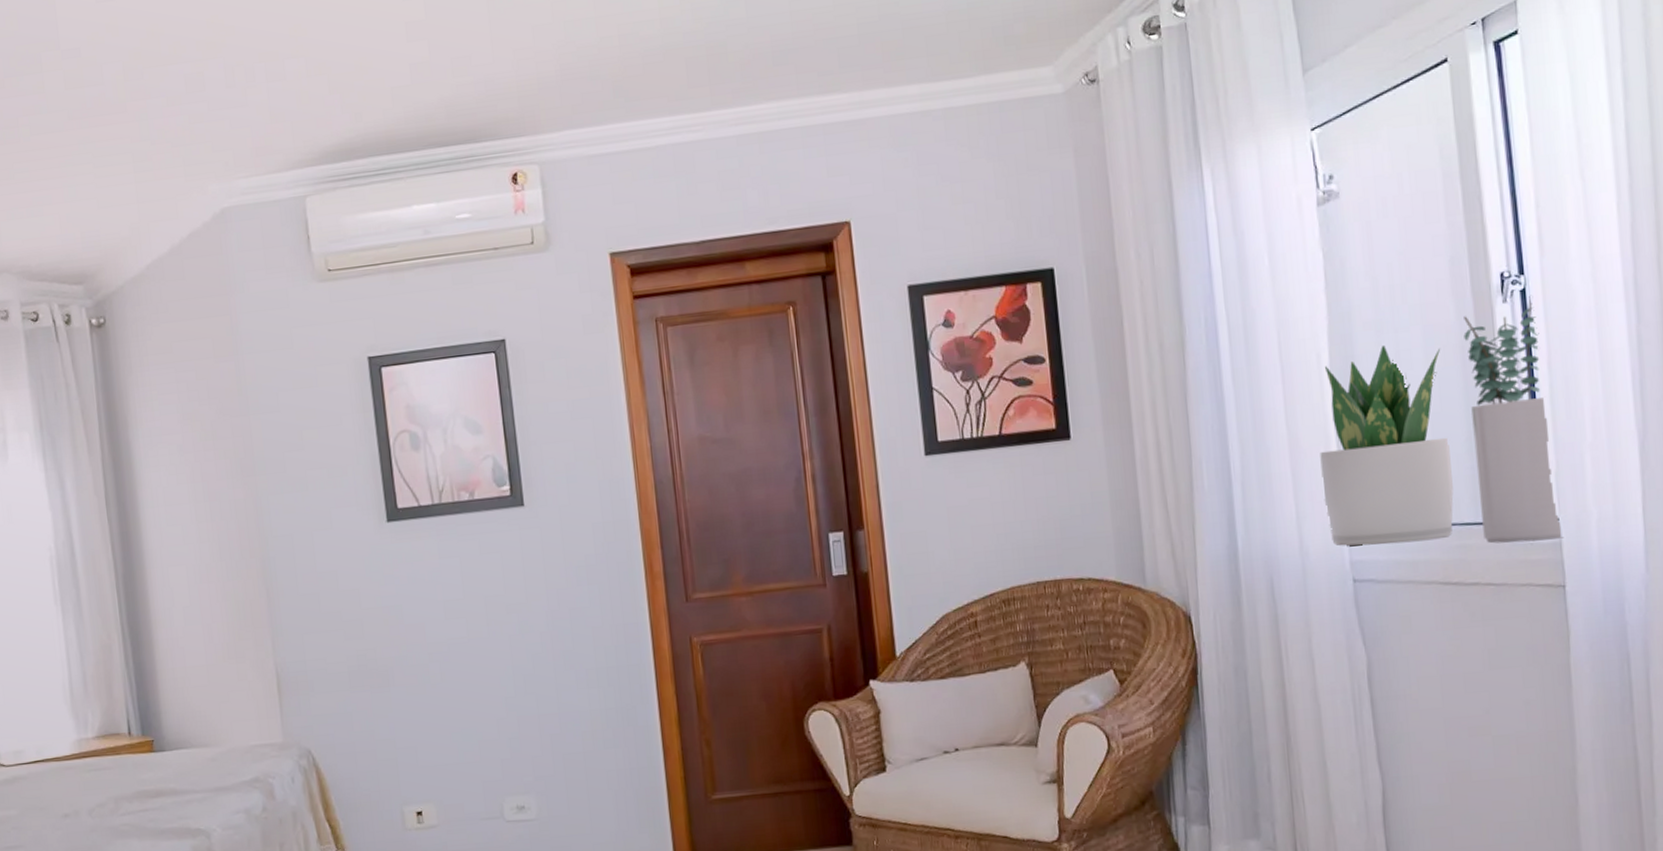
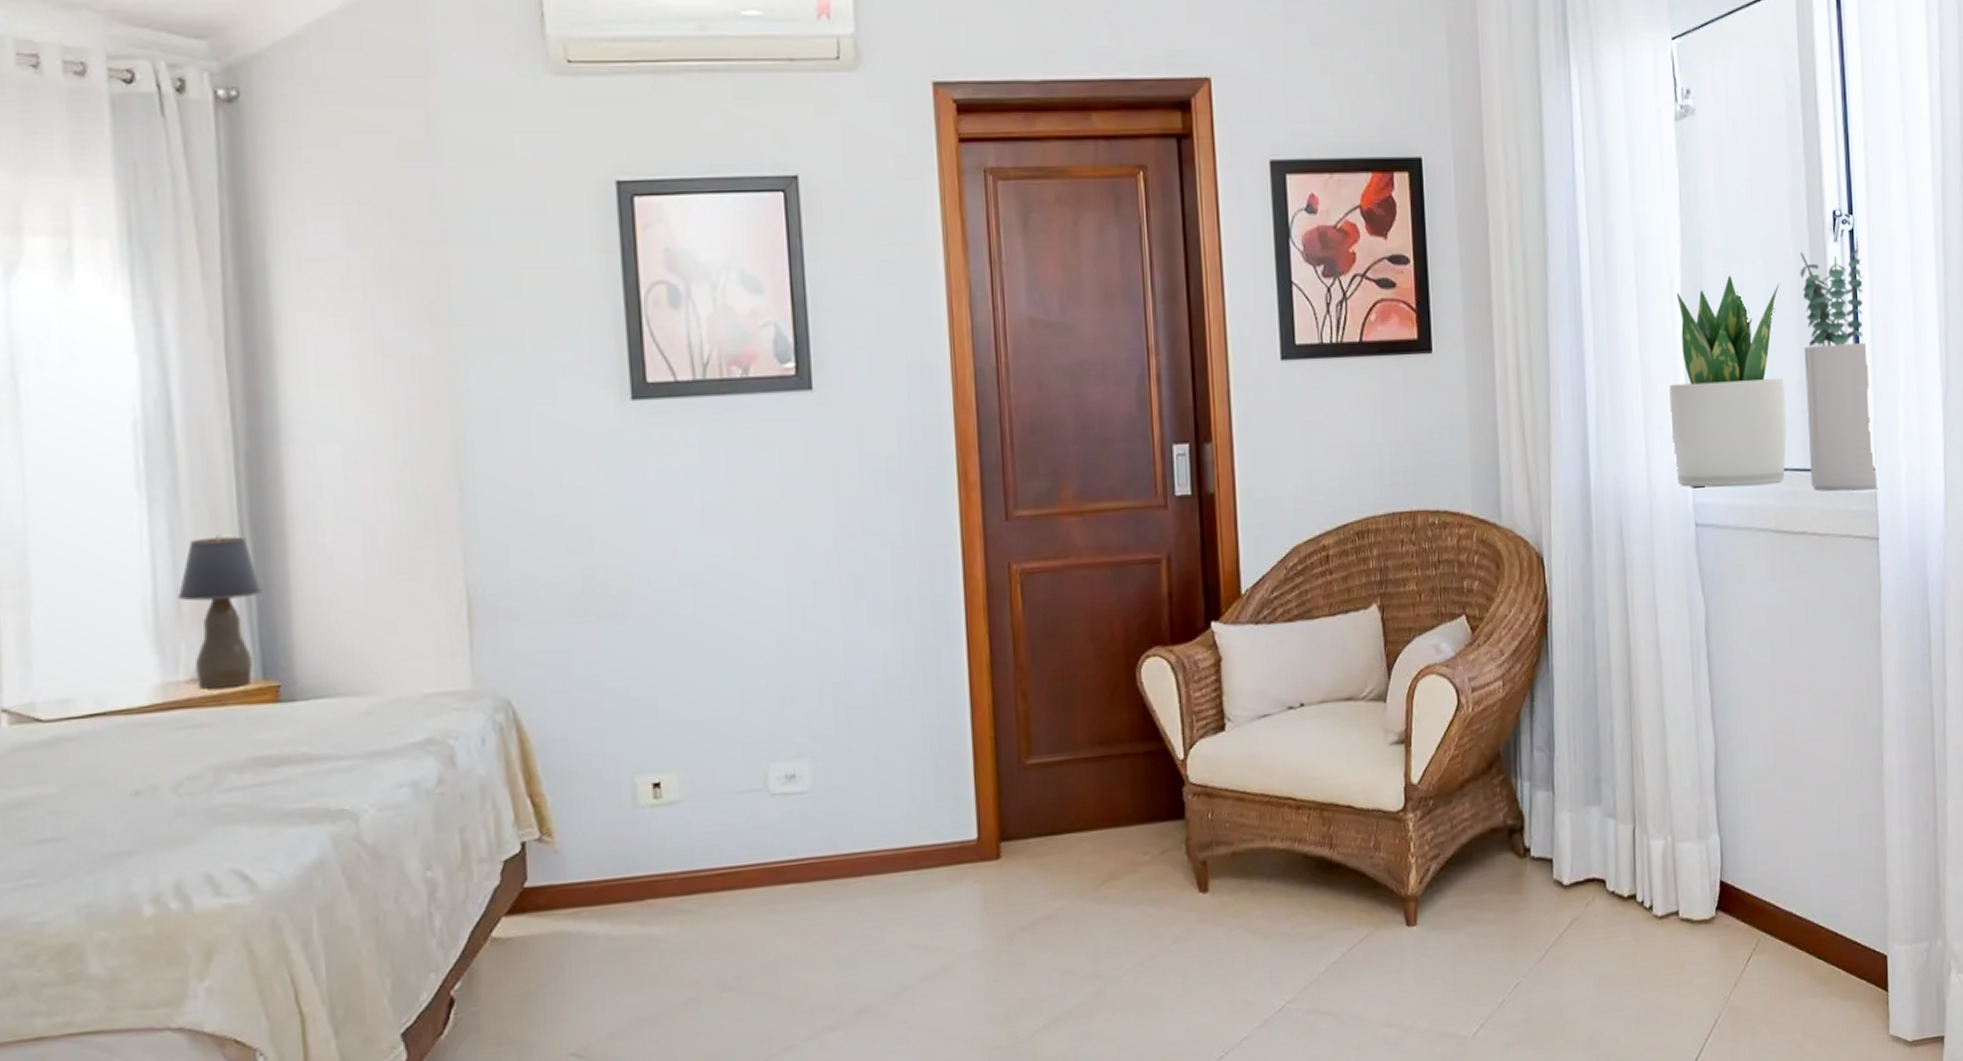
table lamp: none [84,634,139,743] -> present [177,534,263,689]

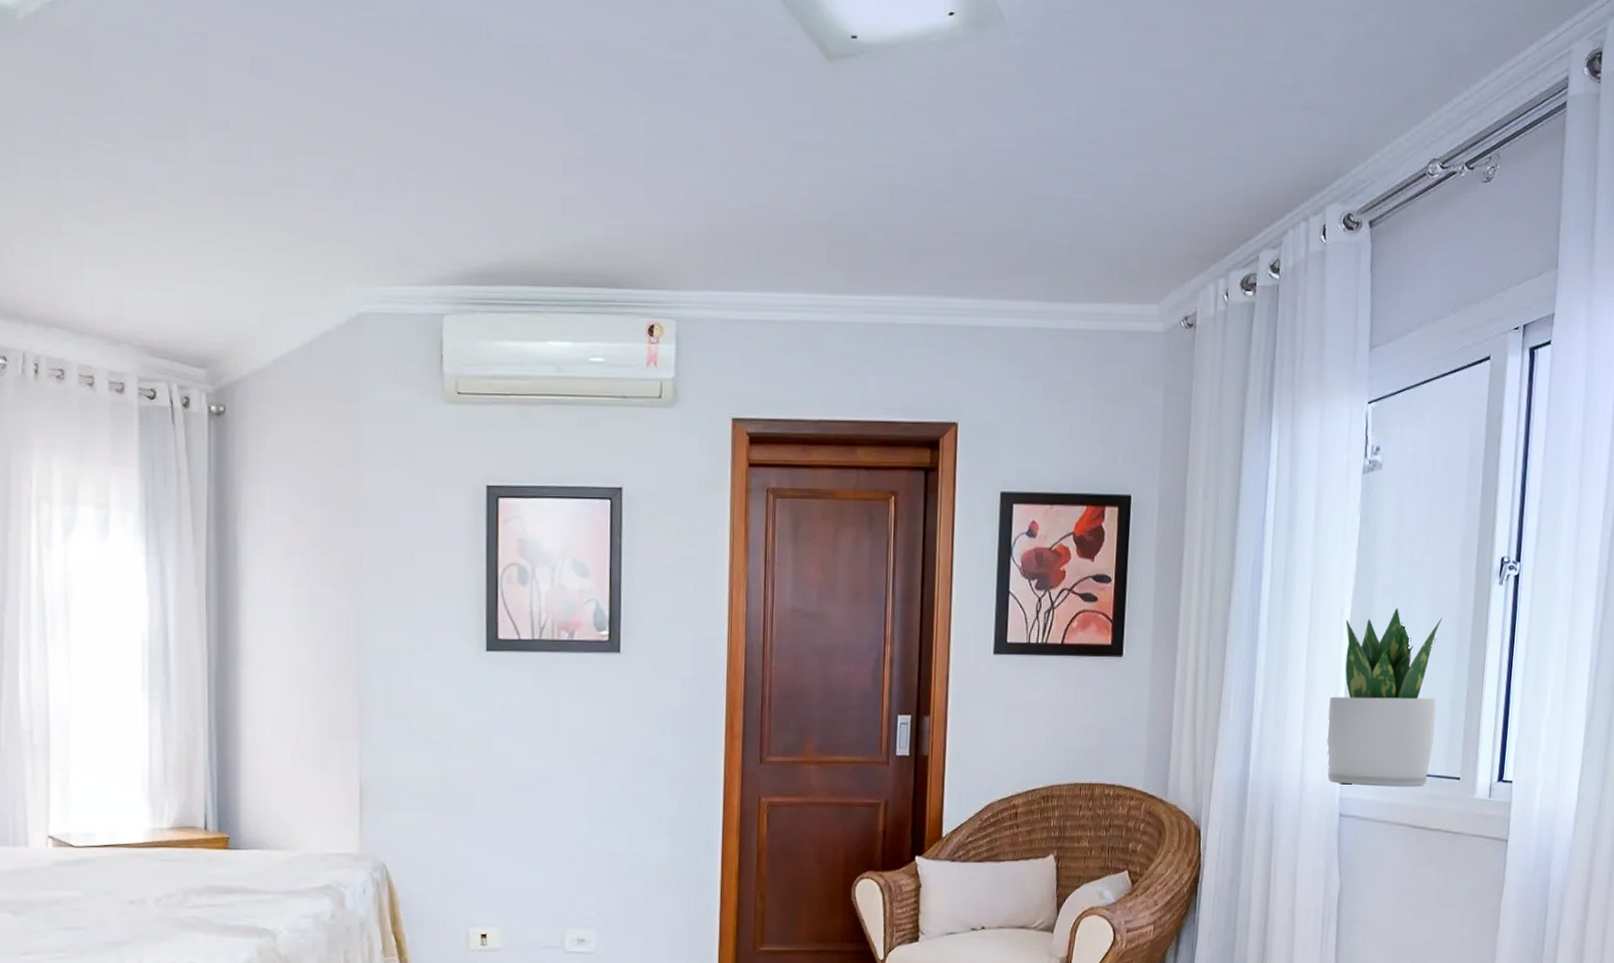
table lamp: present [177,534,263,689] -> none [165,727,221,836]
vase: present [1800,236,1879,492] -> none [1450,581,1524,799]

